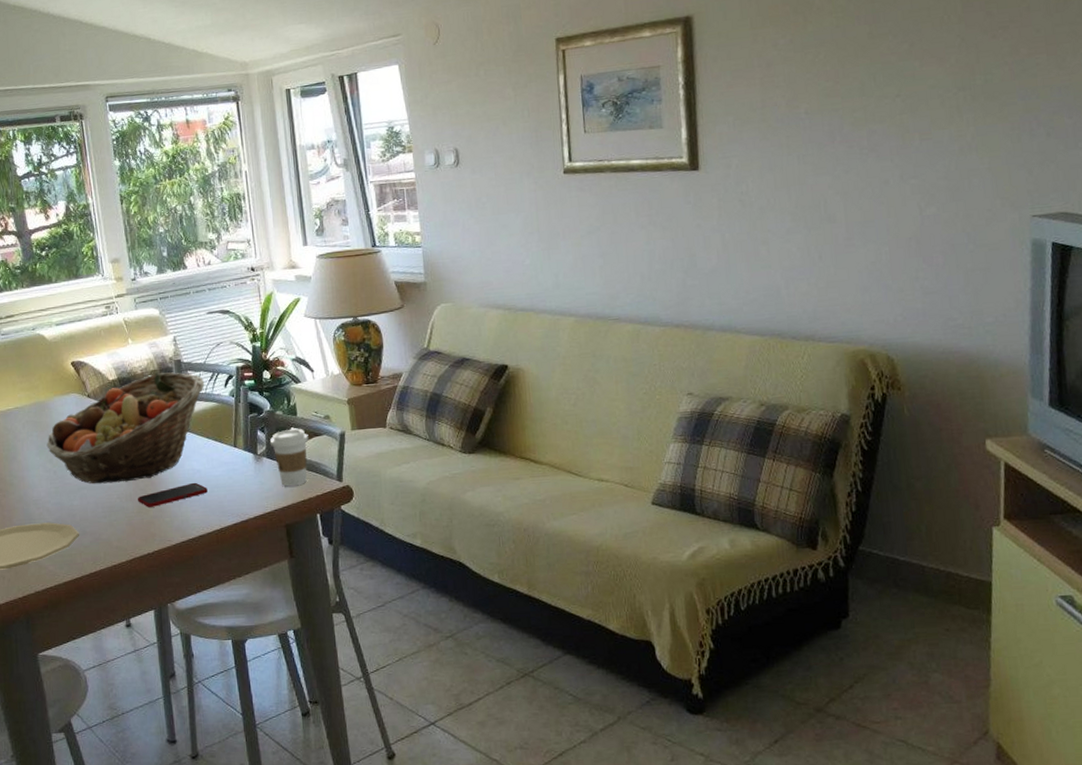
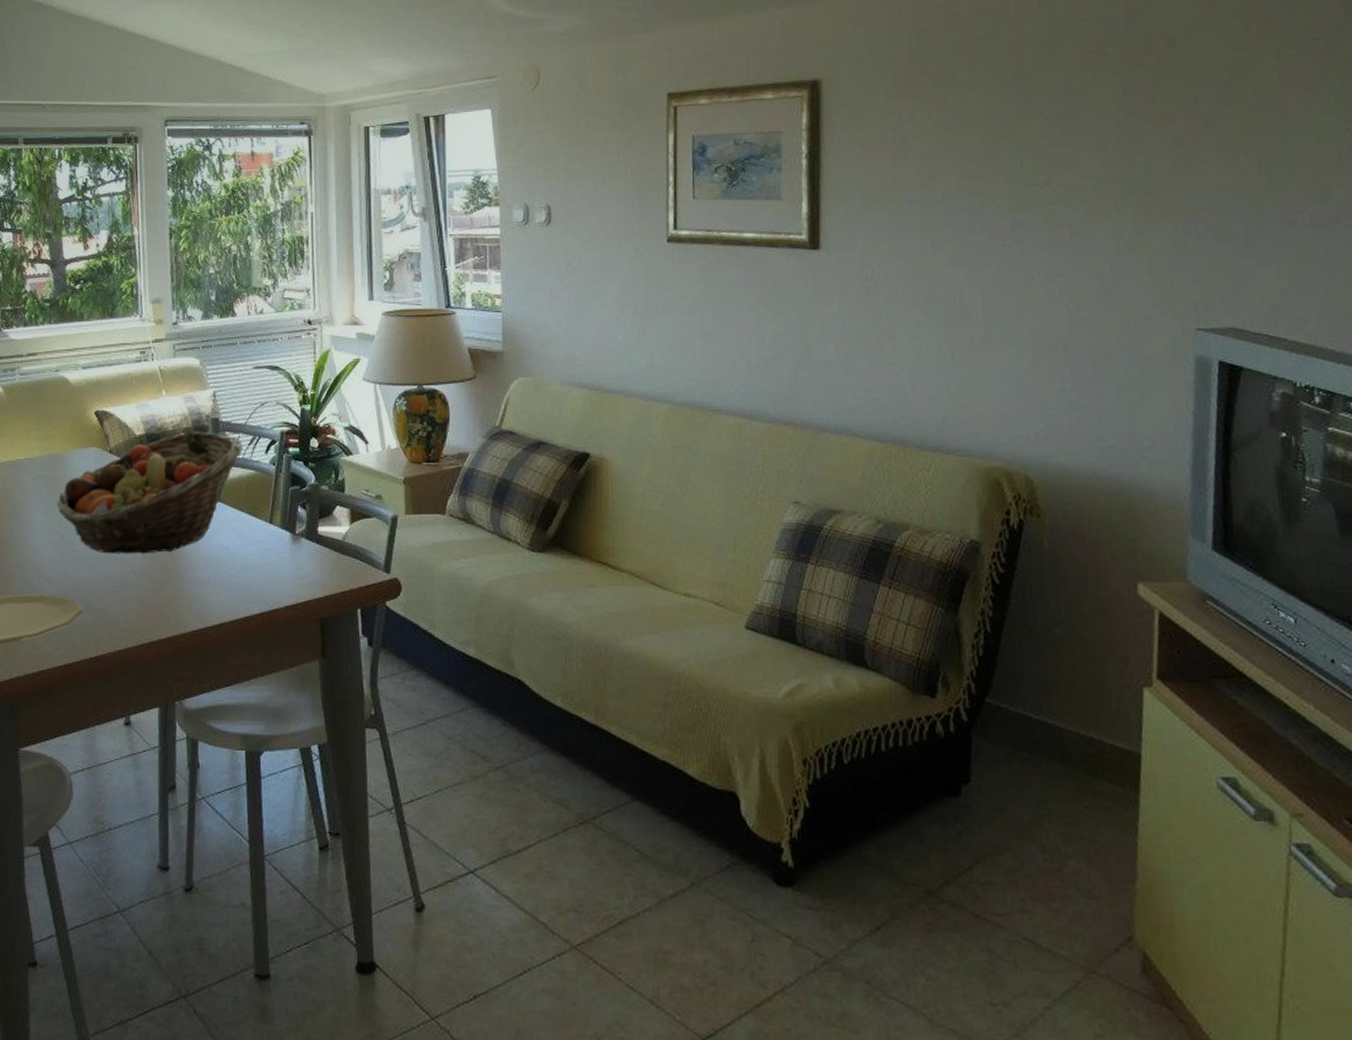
cell phone: present [138,482,208,507] -> none [154,560,234,586]
coffee cup: present [269,429,309,487] -> none [310,508,356,574]

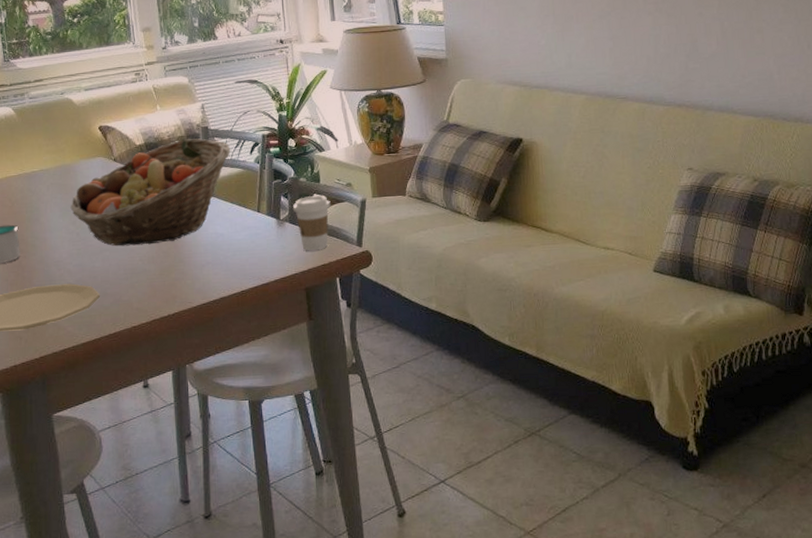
coffee cup: none [310,508,356,574] -> present [292,195,331,251]

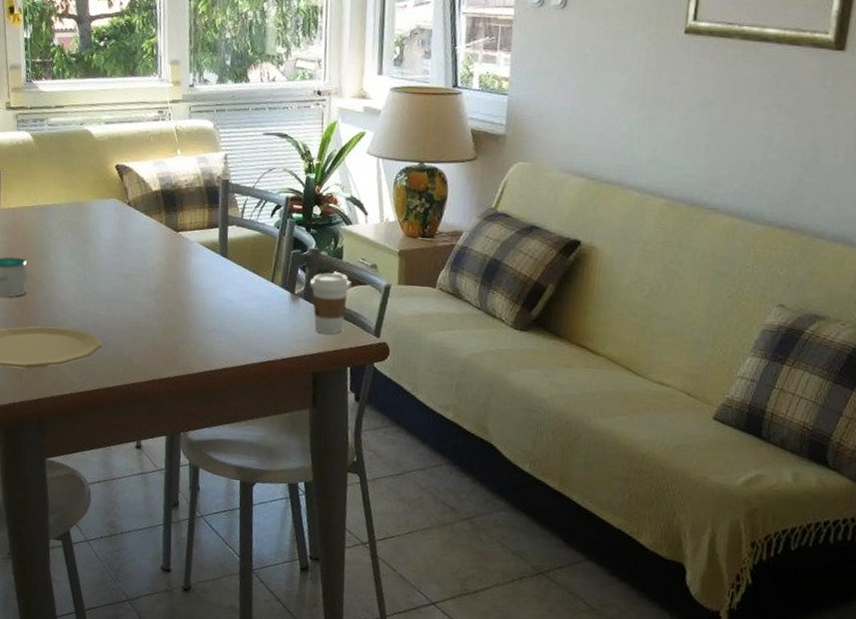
fruit basket: present [70,138,231,247] -> none [80,191,251,300]

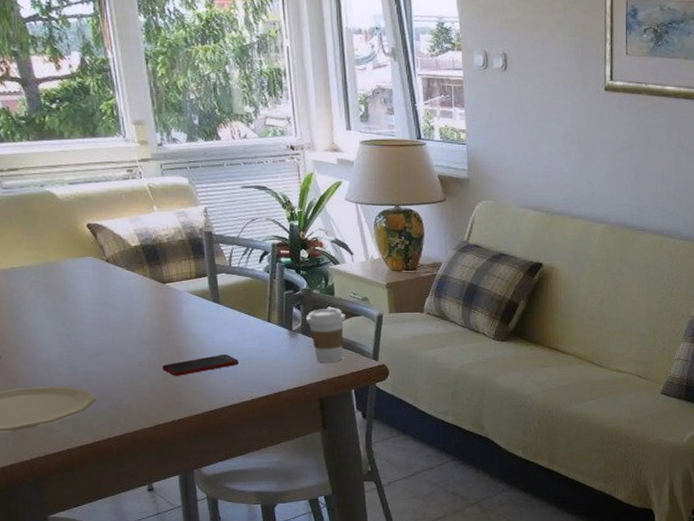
cell phone: none [165,312,238,331] -> present [162,354,239,376]

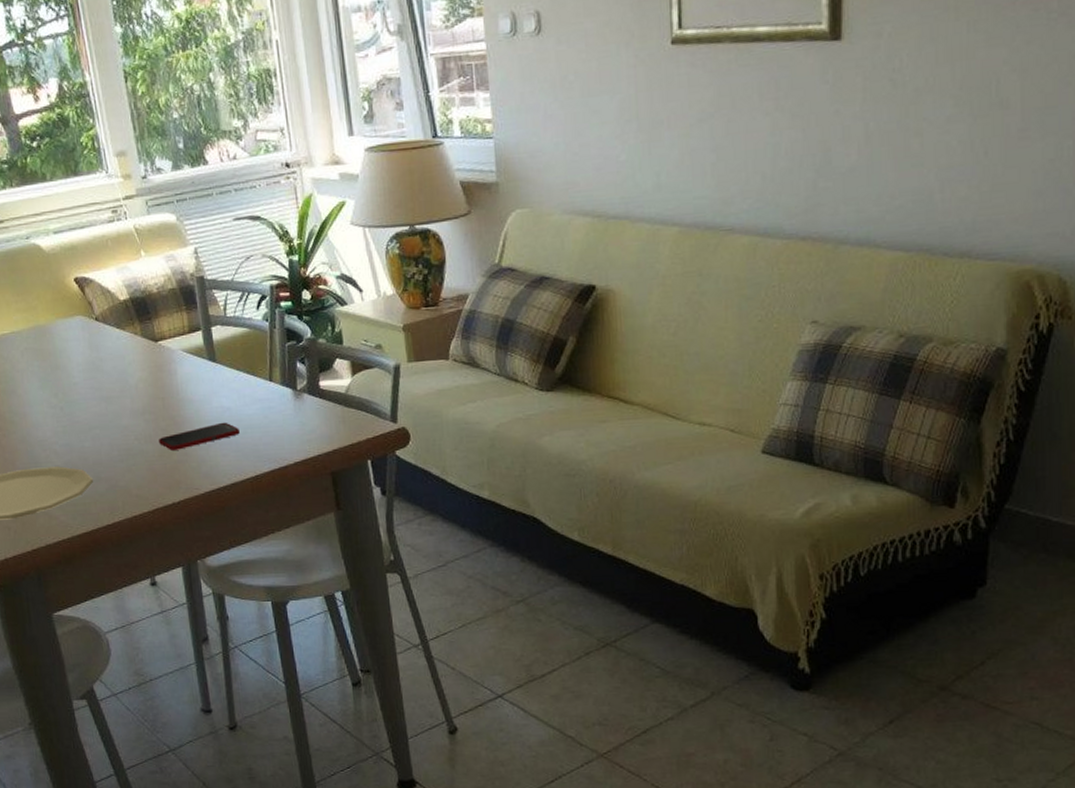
coffee cup: present [305,309,346,363] -> none [311,360,357,428]

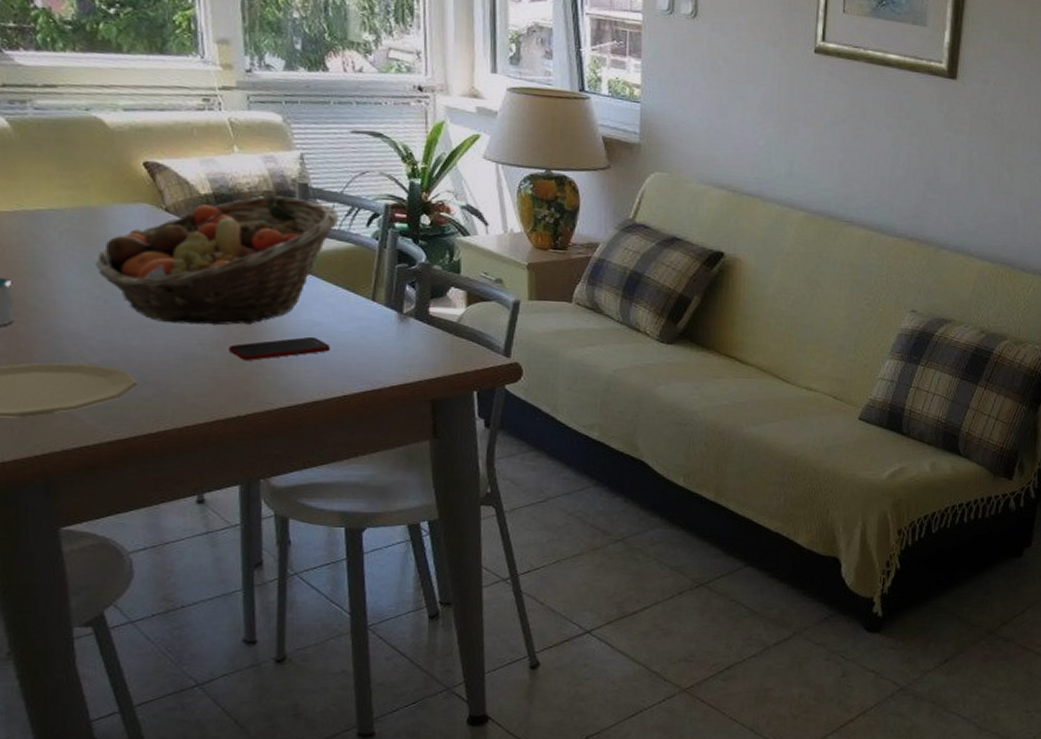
fruit basket: none [50,291,233,423] -> present [95,195,340,326]

